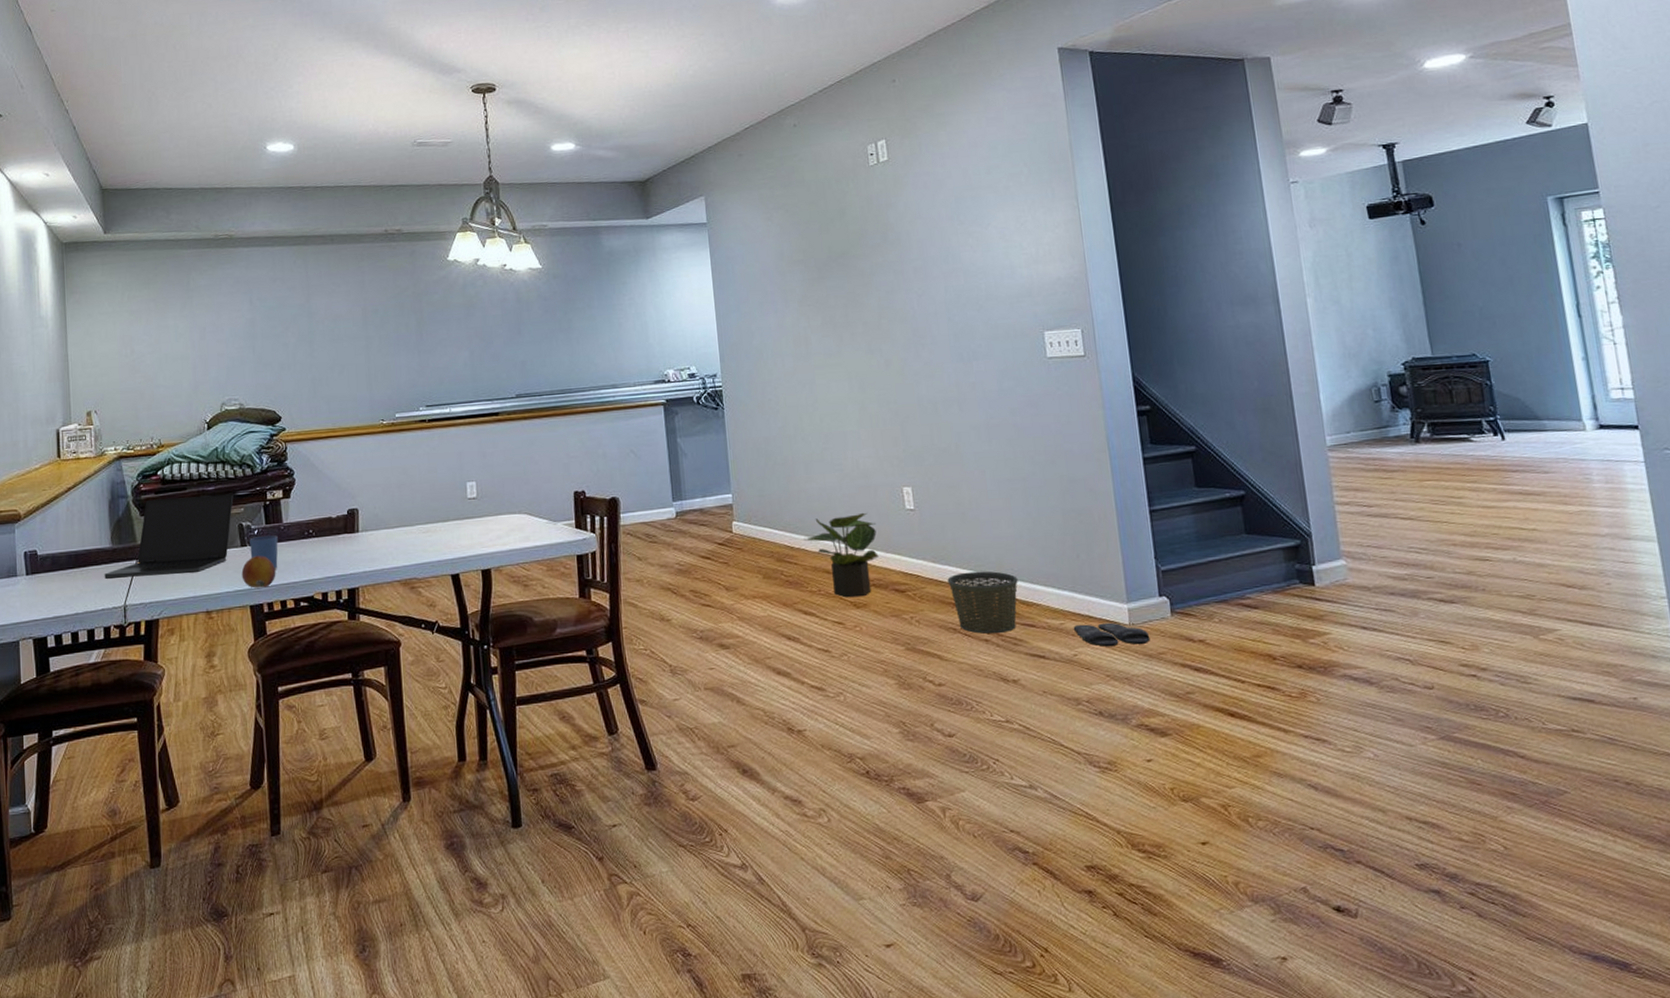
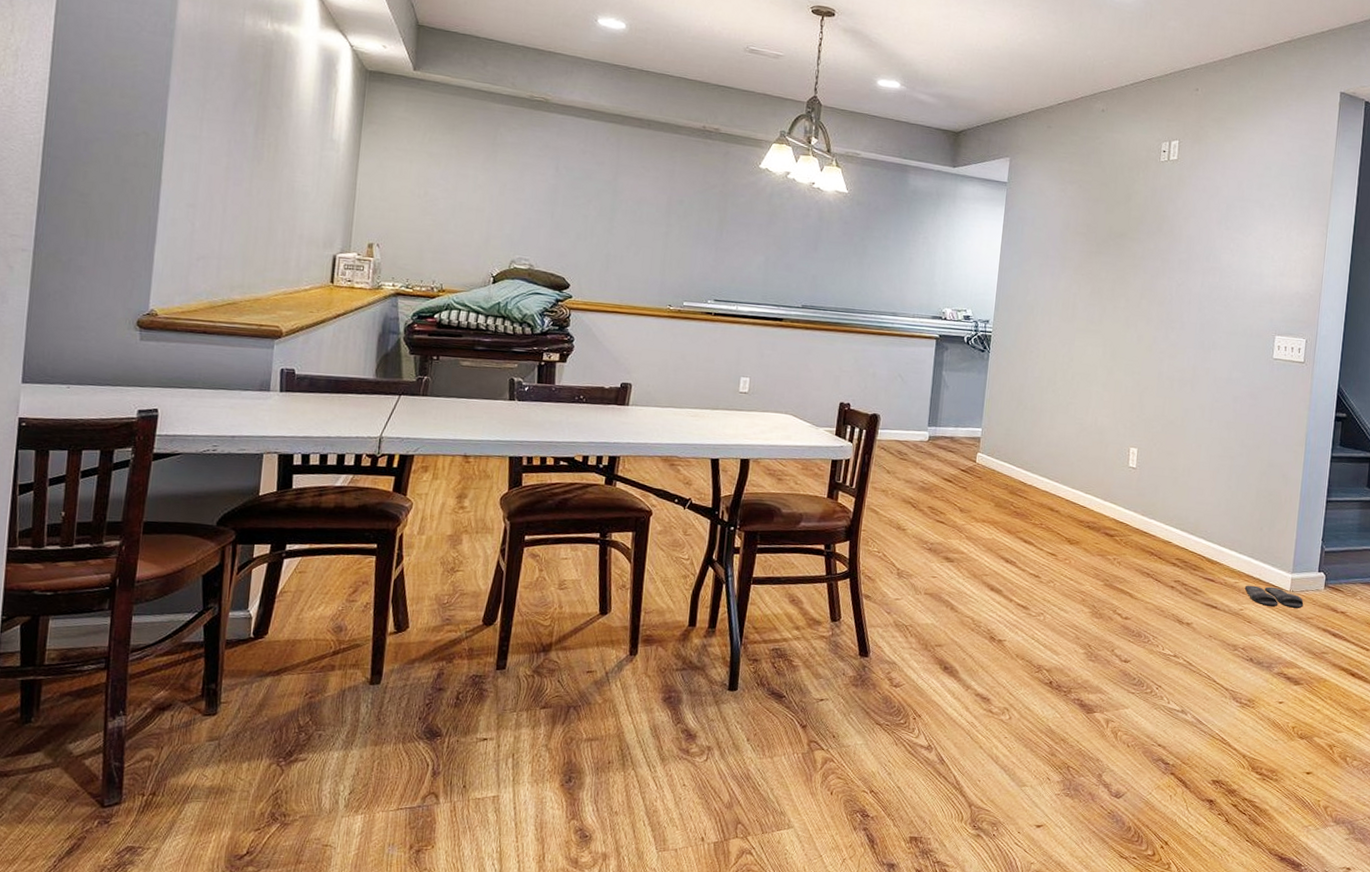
laptop: present [104,494,234,579] -> none [363,340,509,418]
fruit: present [241,555,276,589] -> none [505,411,541,442]
mug: present [249,535,278,570] -> none [517,393,548,428]
potted plant: present [804,512,879,598] -> none [1037,462,1101,535]
basket: present [947,571,1018,634] -> none [1150,527,1209,583]

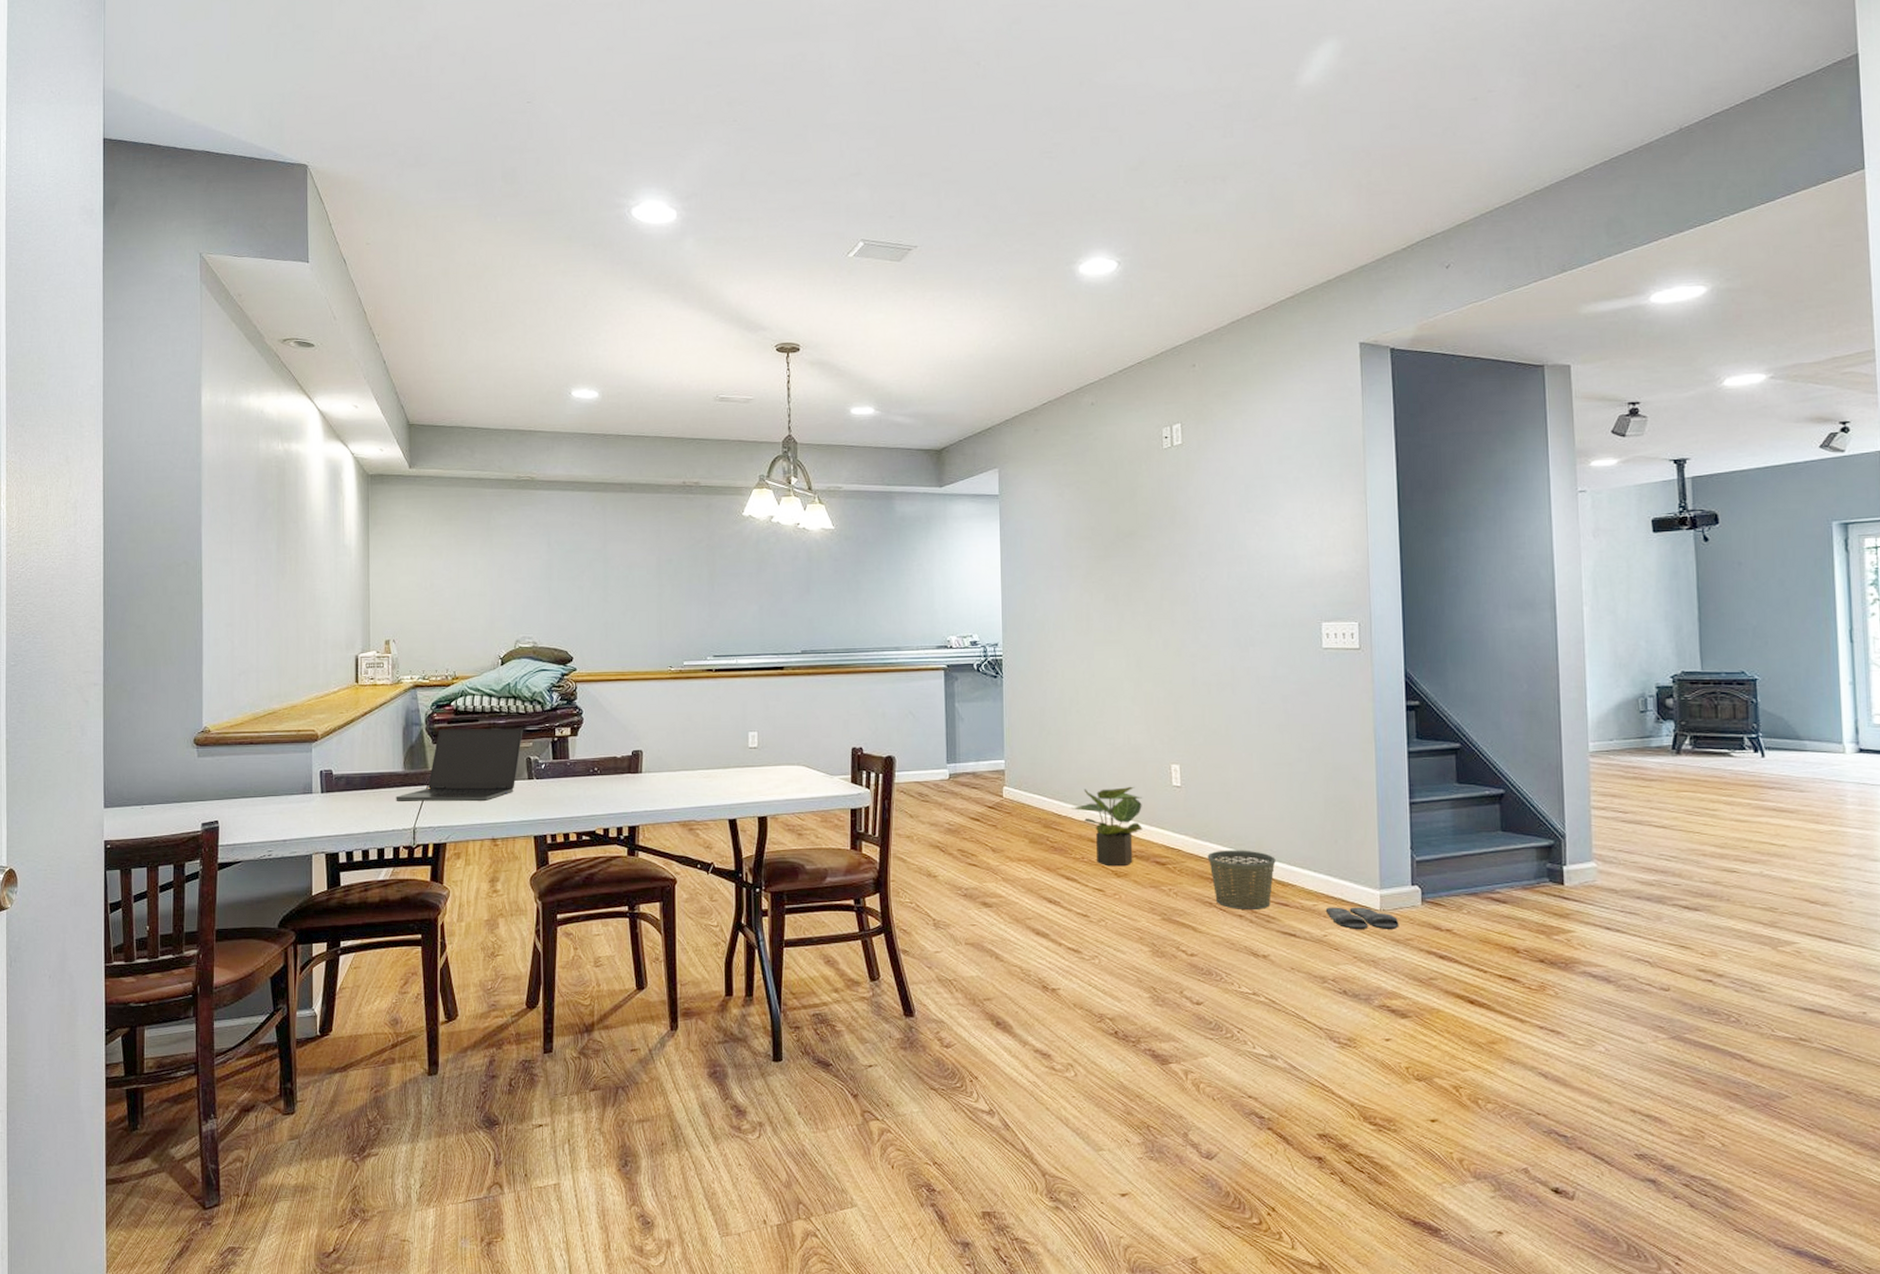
laptop: none [363,340,509,418] -> present [396,728,523,802]
potted plant: none [1037,462,1101,535] -> present [1071,786,1143,867]
basket: none [1150,527,1209,583] -> present [1207,850,1276,909]

